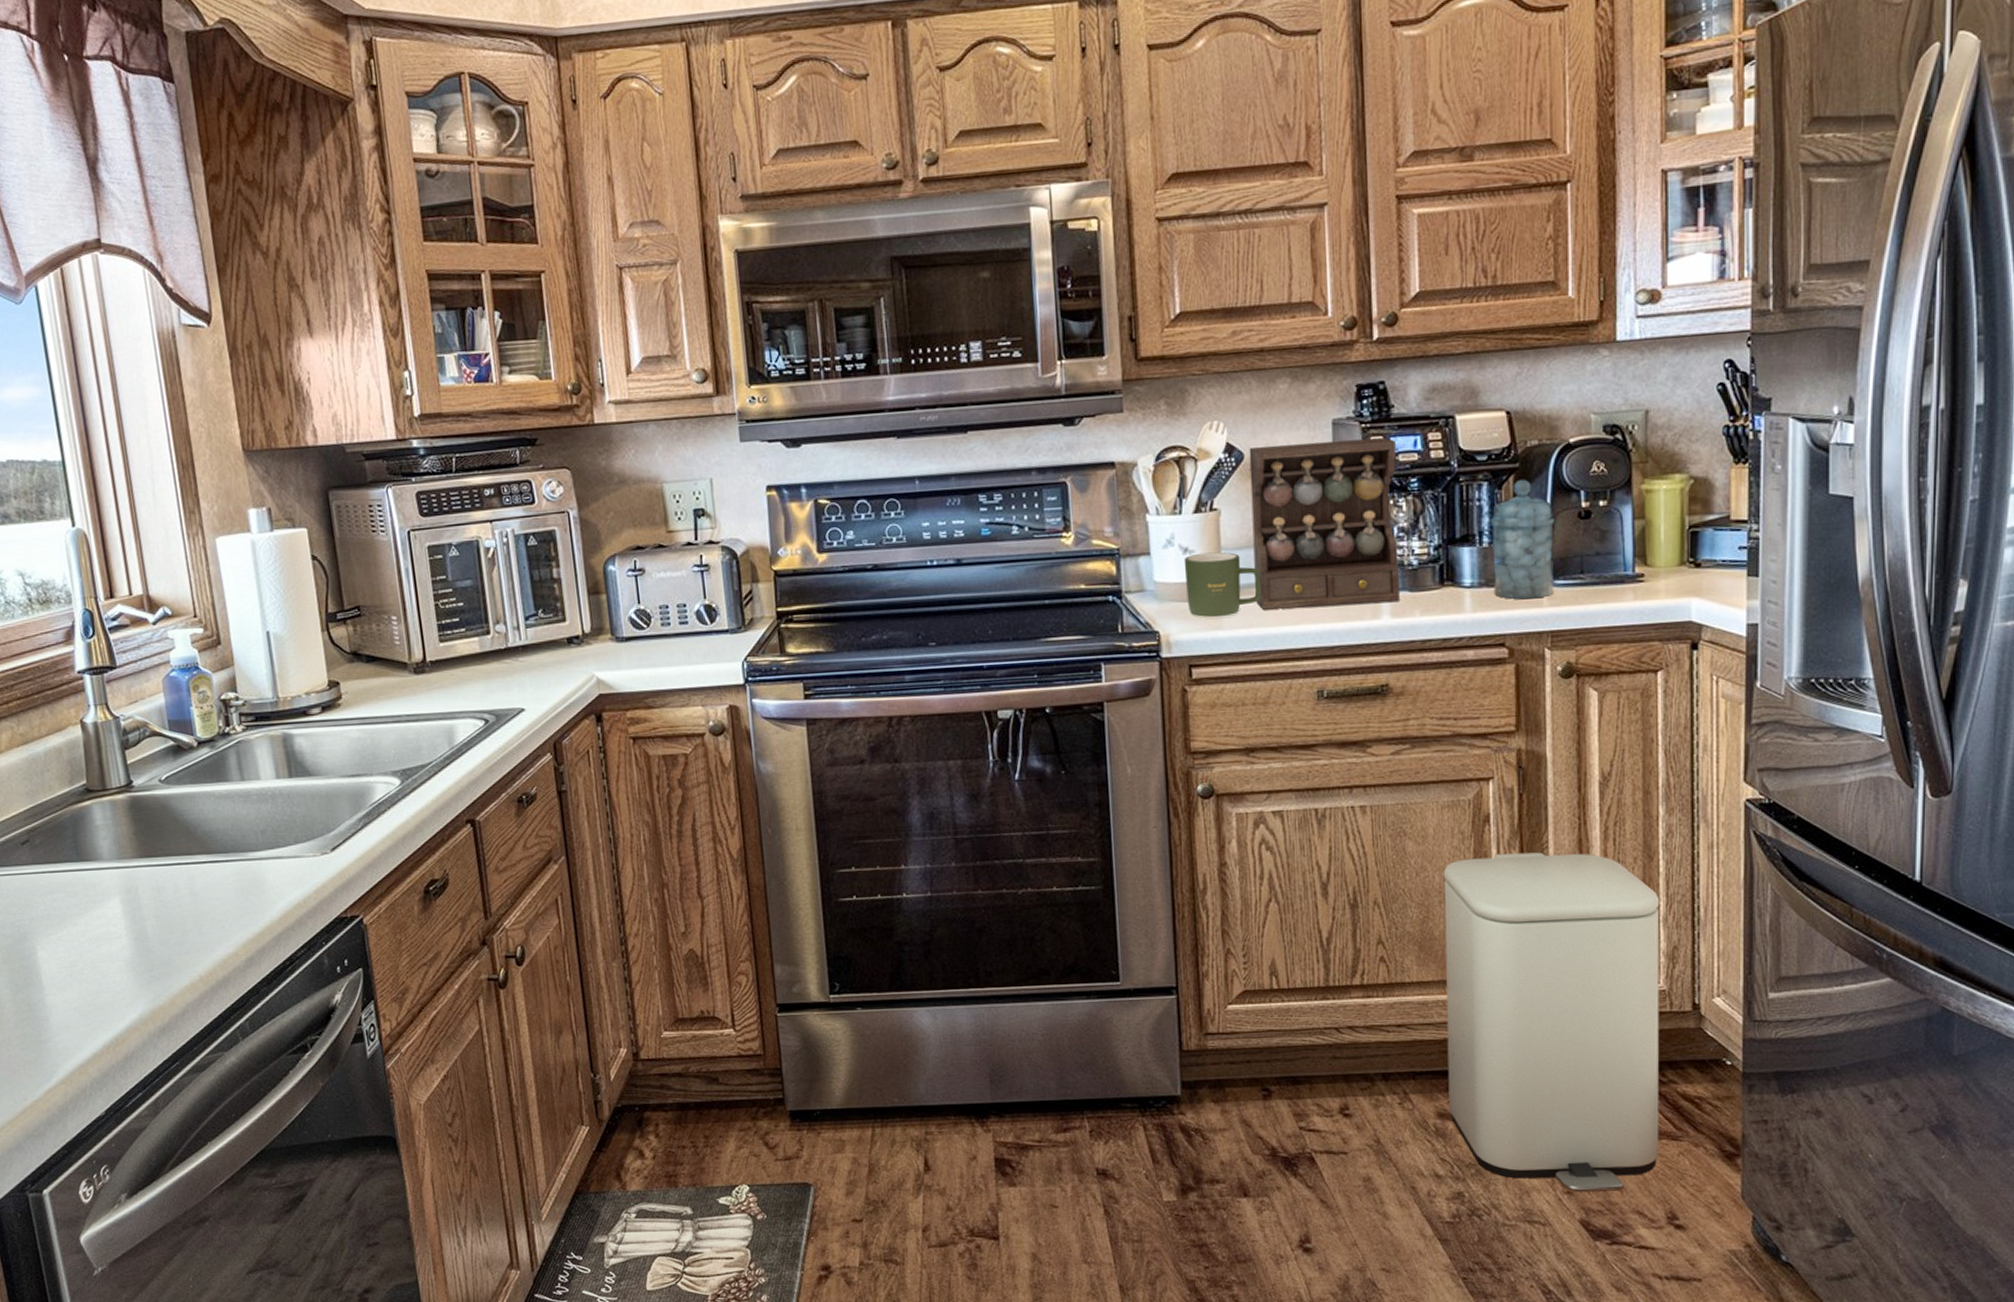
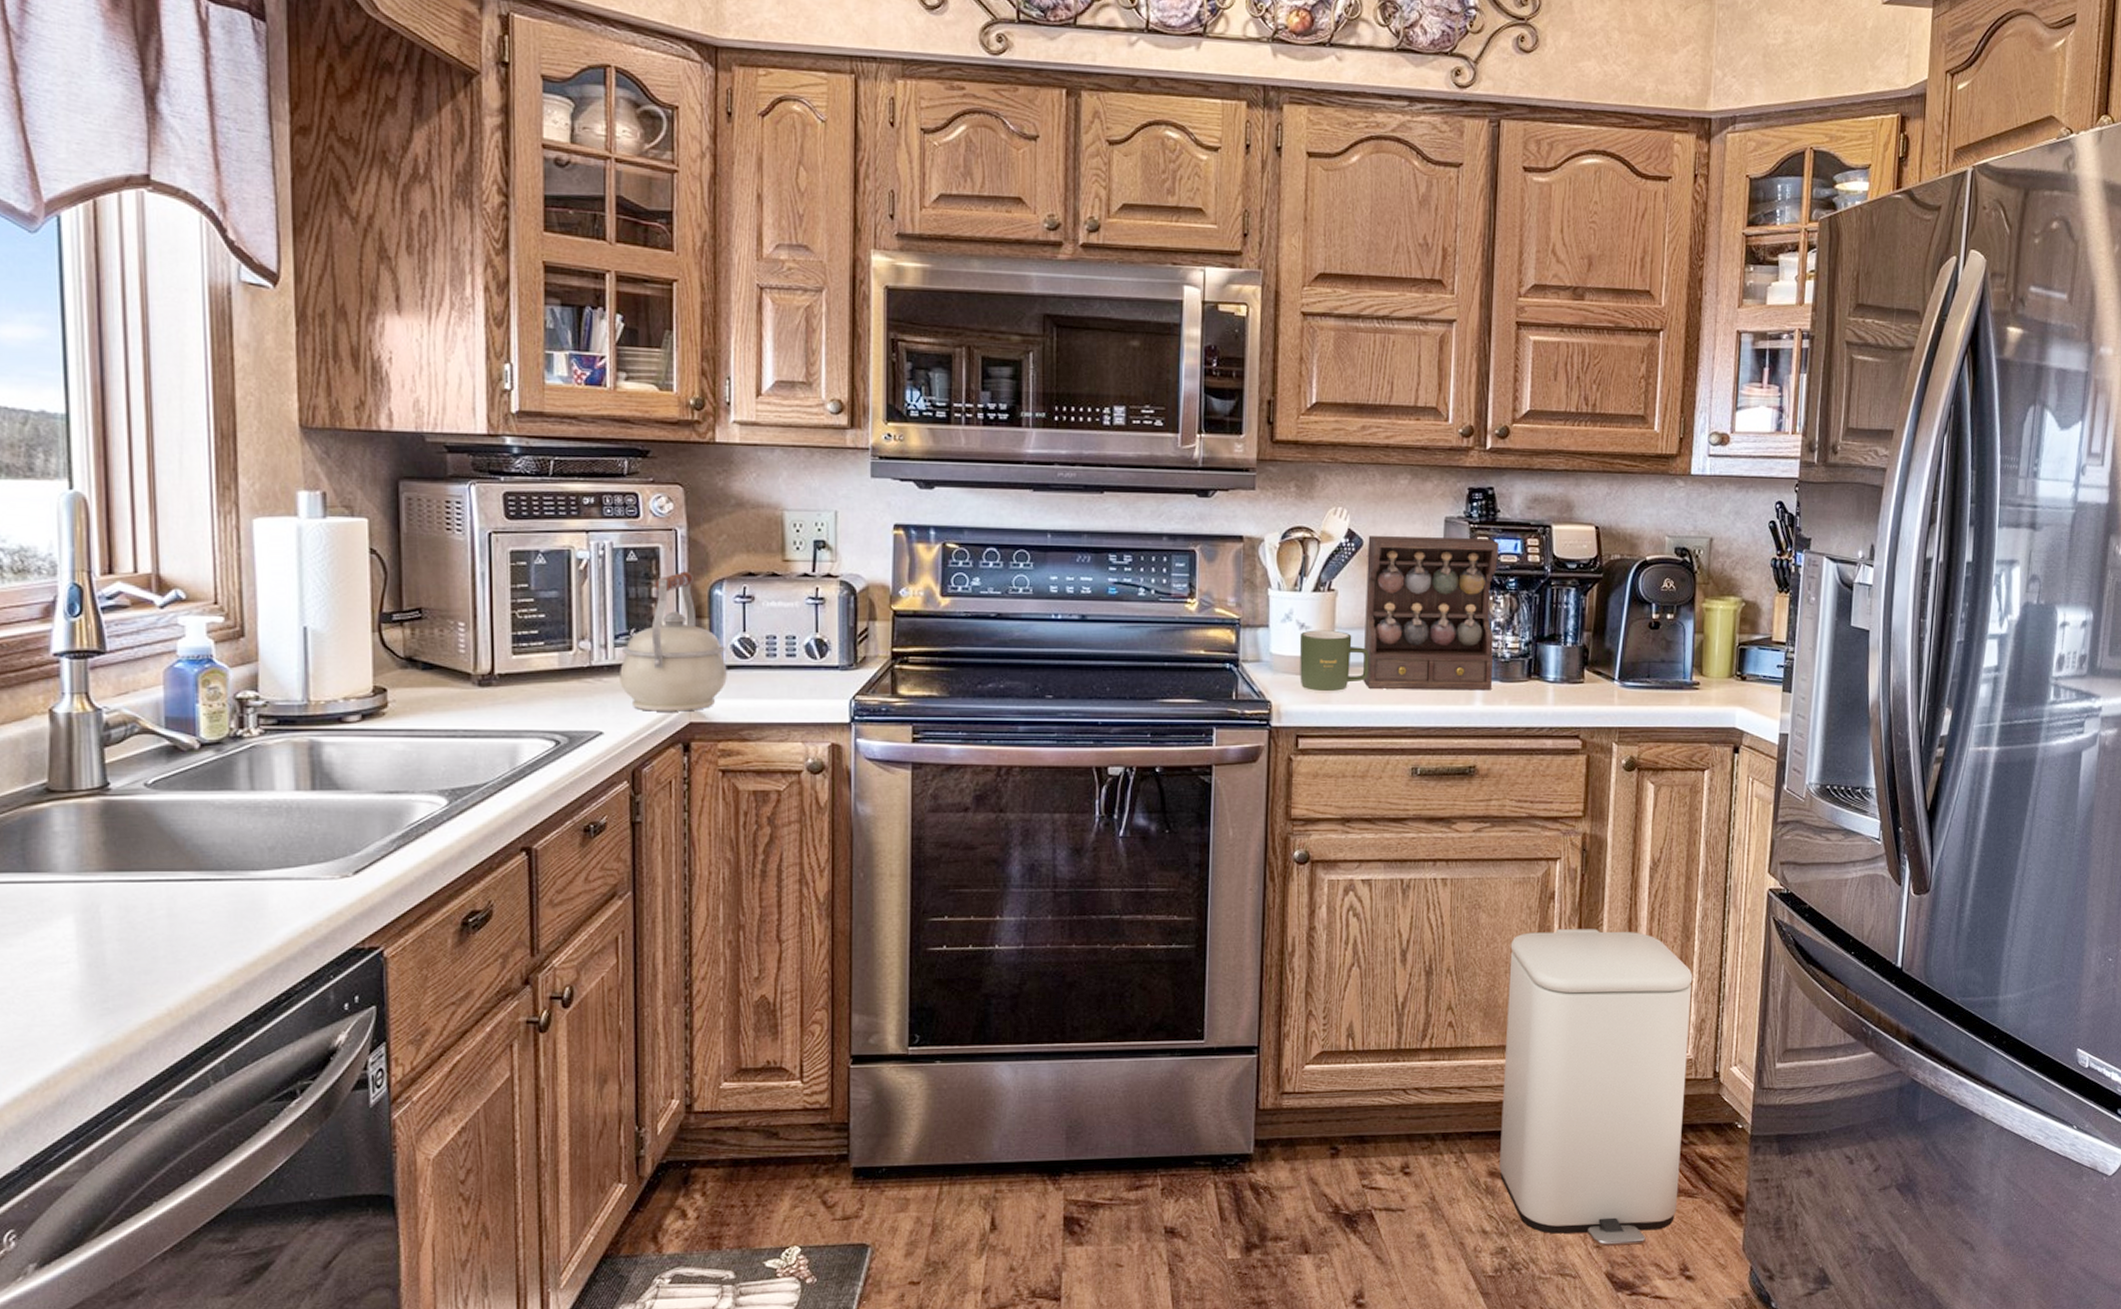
kettle: none [532,550,628,686] -> present [620,571,727,712]
canister: present [1490,480,1556,600] -> none [1573,589,1630,697]

